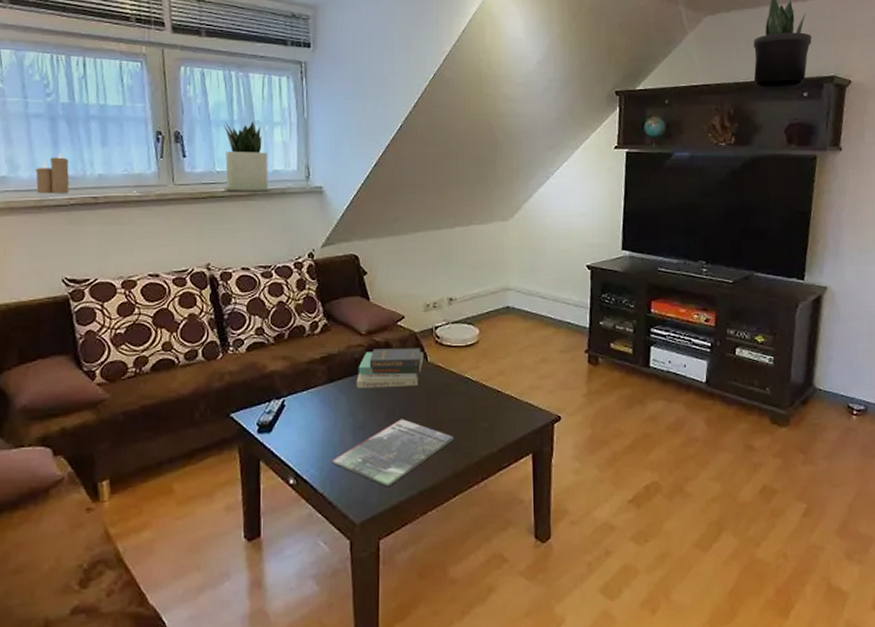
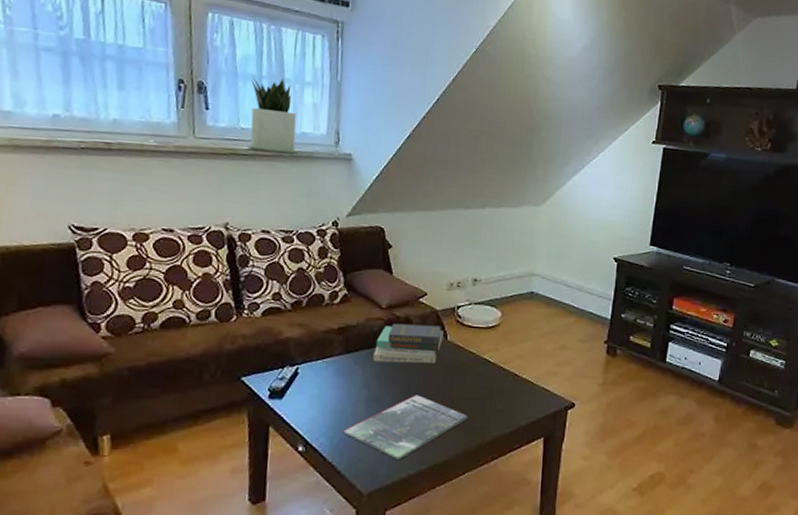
candle: present [35,153,70,194] -> none [43,92,81,137]

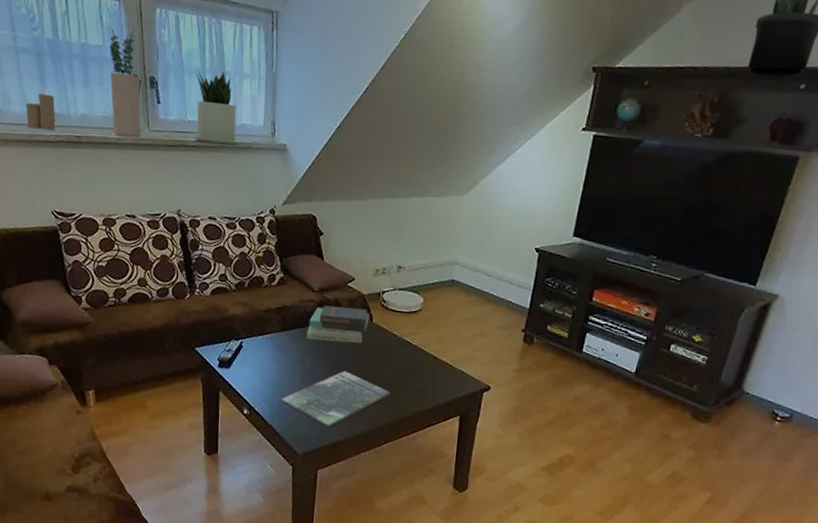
candle: none [43,92,81,137] -> present [26,90,56,131]
vase: none [150,31,186,146] -> present [109,29,142,138]

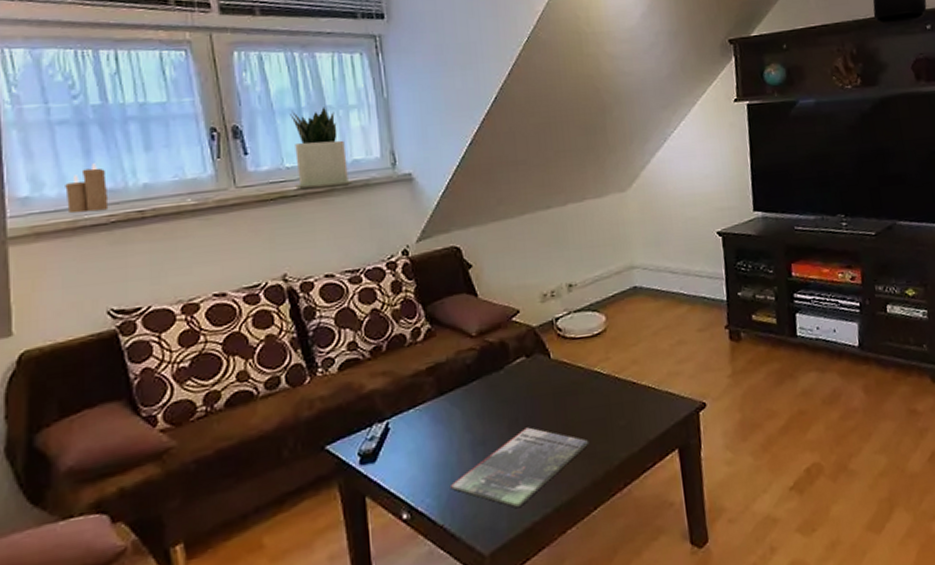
vase: present [109,29,142,138] -> none [176,81,226,202]
books: present [306,305,370,343] -> none [470,344,546,399]

